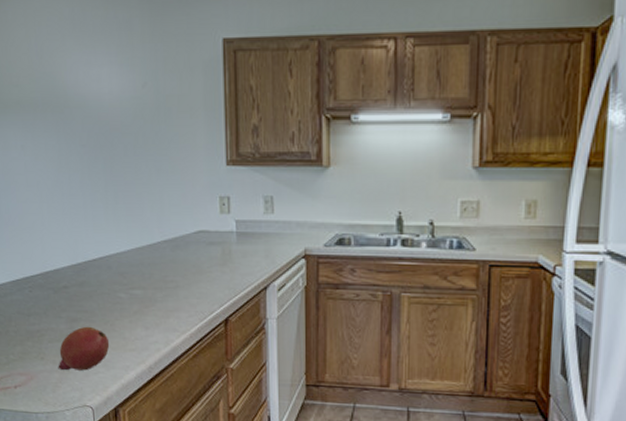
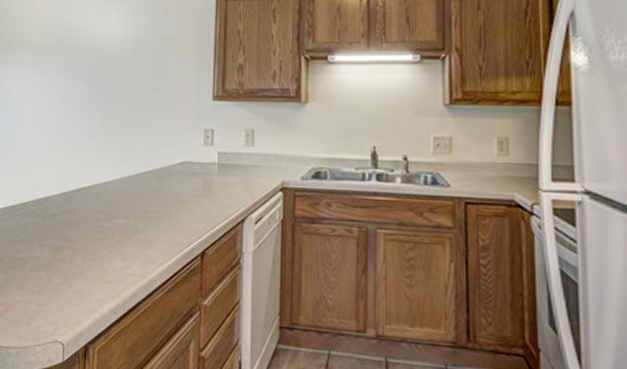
fruit: present [58,326,110,371] -> none [35,255,88,303]

